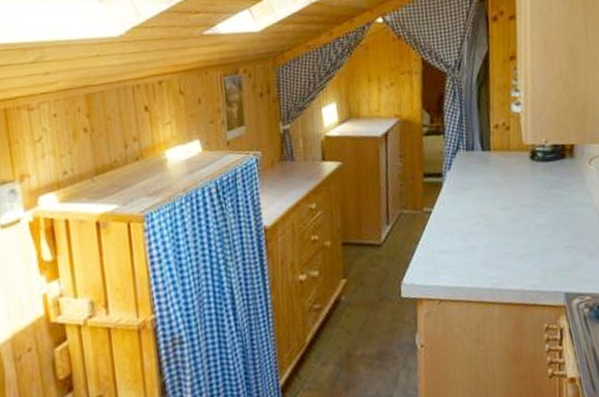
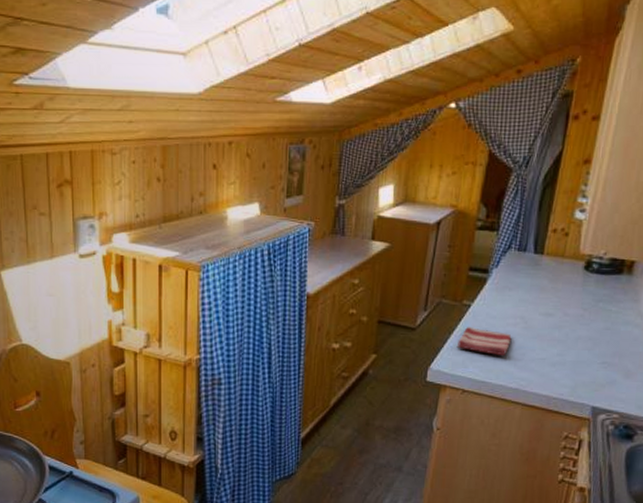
dish towel: none [425,232,477,258] -> present [456,326,512,356]

